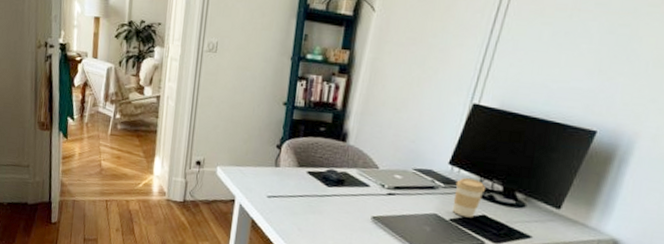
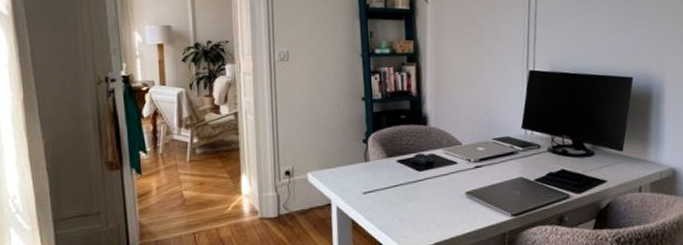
coffee cup: present [452,178,485,218] -> none [532,138,558,175]

